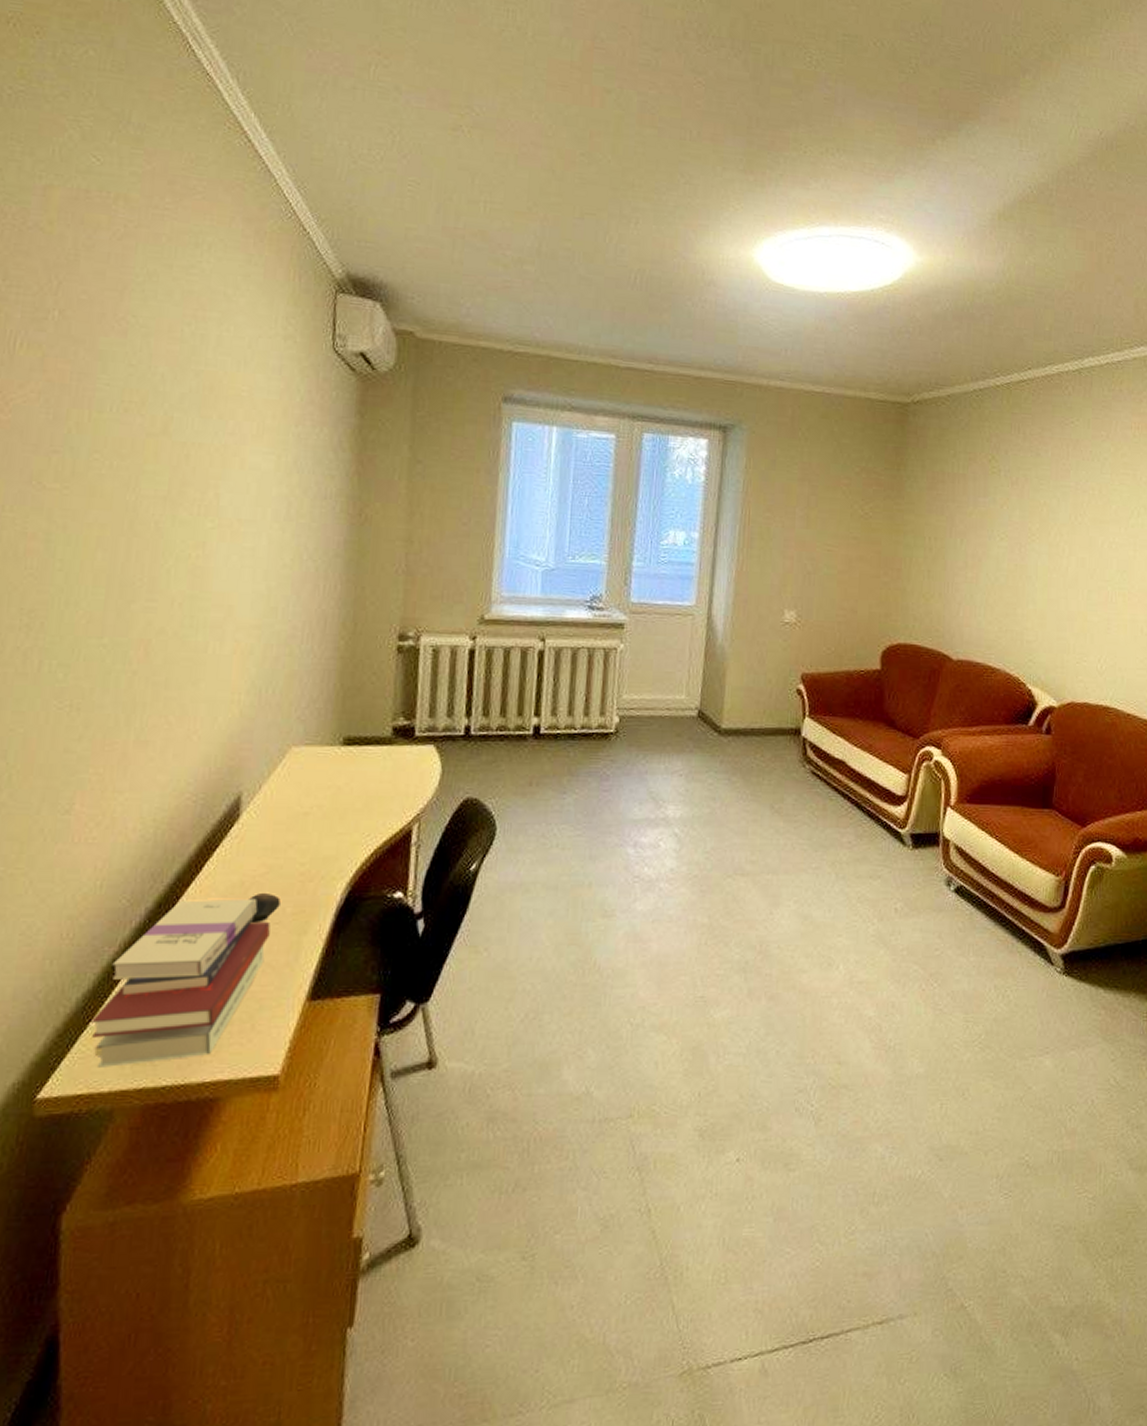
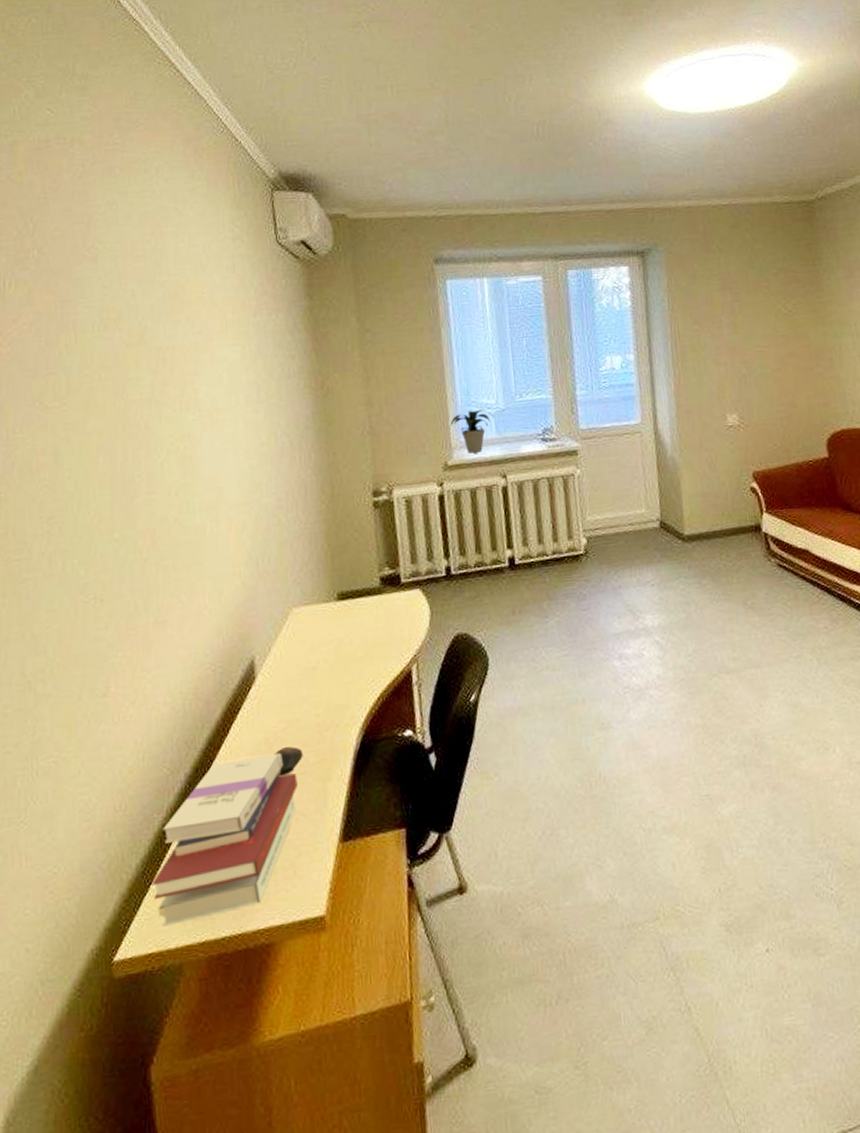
potted plant: none [493,564,542,611] -> present [450,409,494,454]

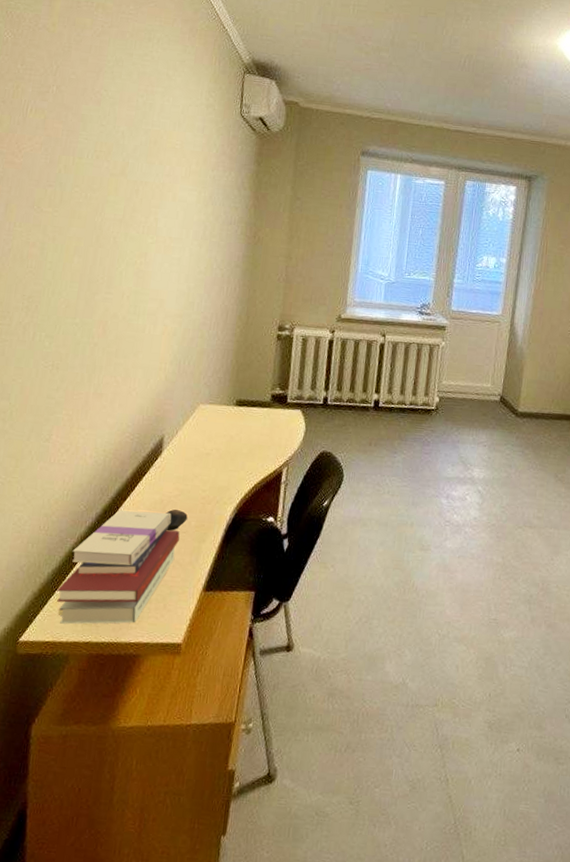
potted plant: present [450,409,494,454] -> none [349,278,385,313]

